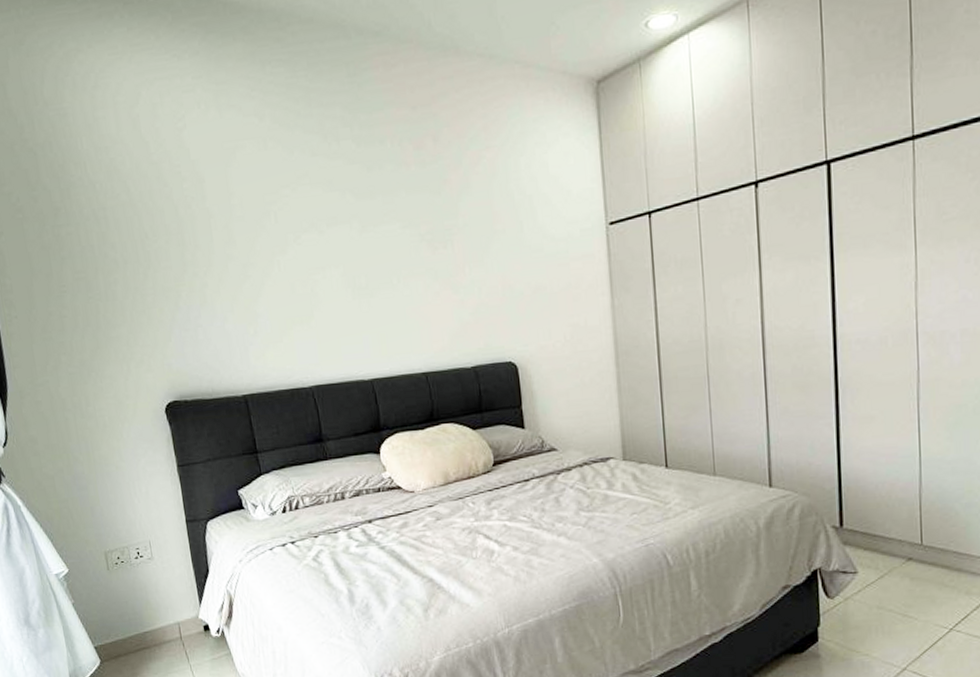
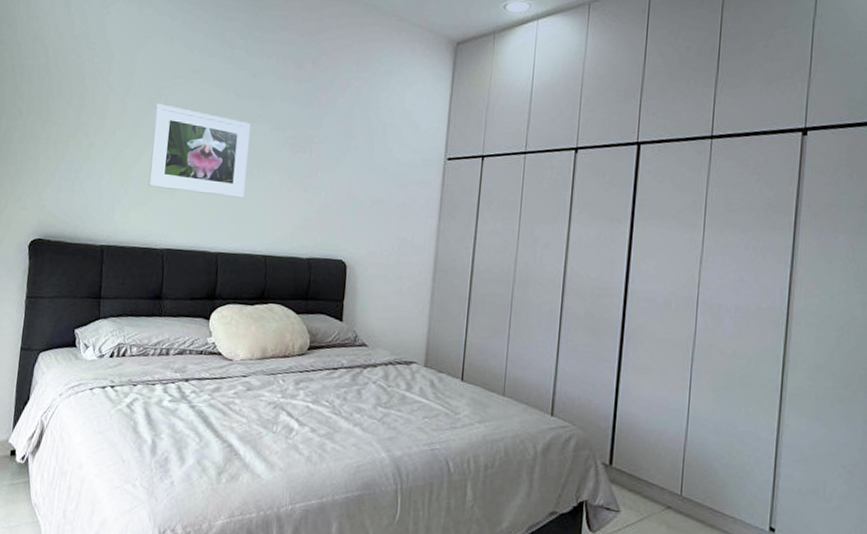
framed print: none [265,222,389,321] -> present [148,103,251,198]

